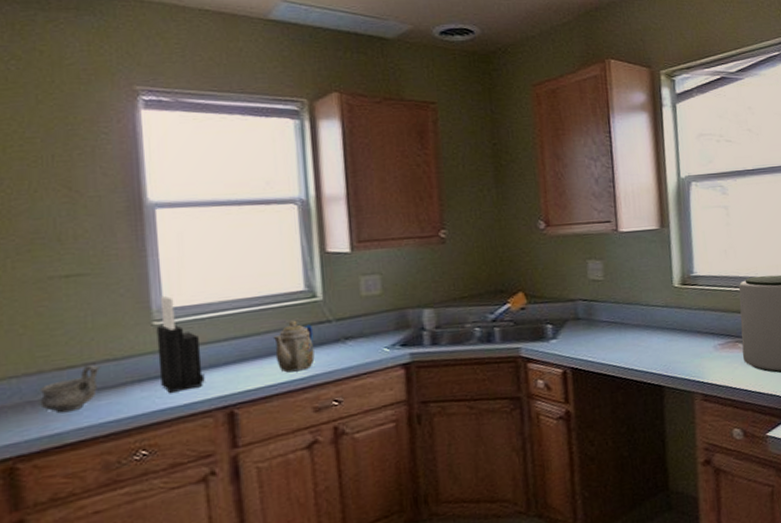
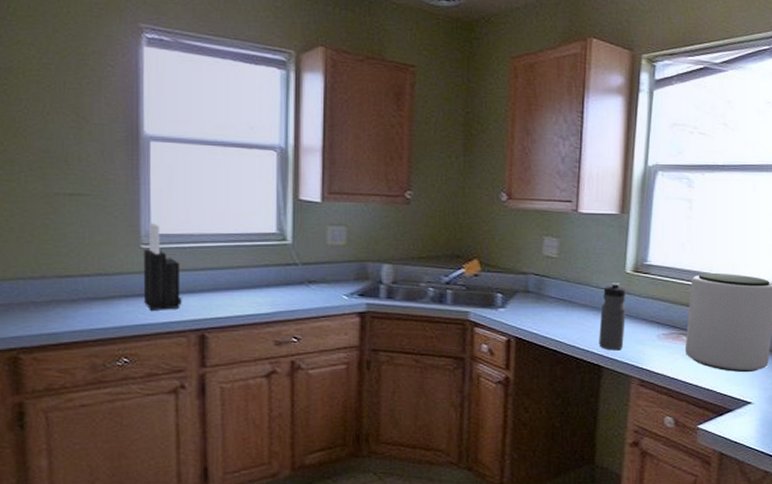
bowl: present [39,365,101,413] -> none [41,277,94,316]
teapot: present [274,320,315,373] -> none [245,259,280,306]
water bottle: none [654,298,682,369] -> present [599,283,626,351]

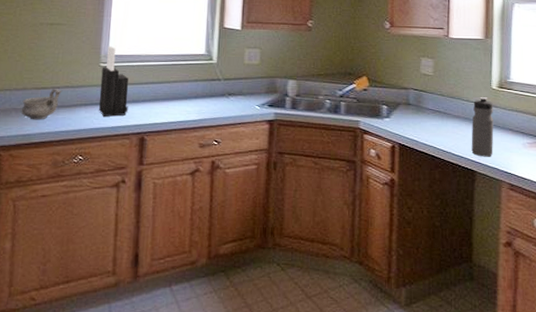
bowl: none [41,277,94,316] -> present [21,89,63,120]

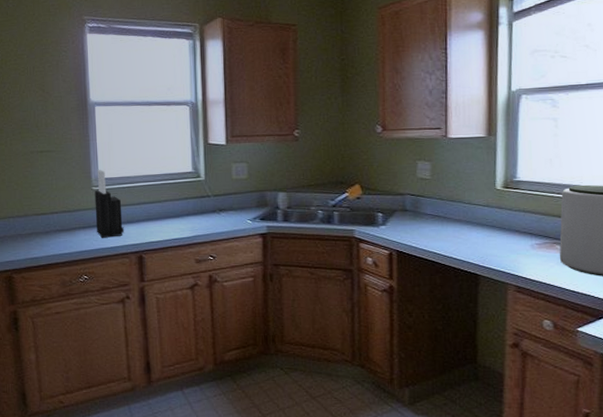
bowl: present [21,89,63,120] -> none [25,214,61,244]
water bottle: present [471,97,494,157] -> none [474,199,499,260]

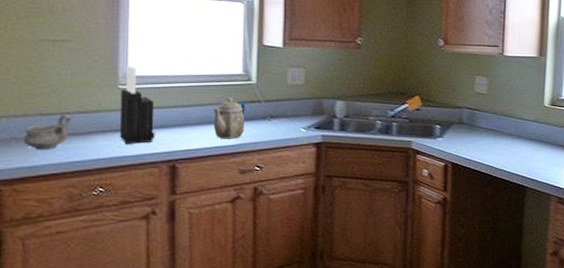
bowl: none [25,214,61,244] -> present [23,115,74,150]
teapot: none [170,193,198,232] -> present [213,97,245,139]

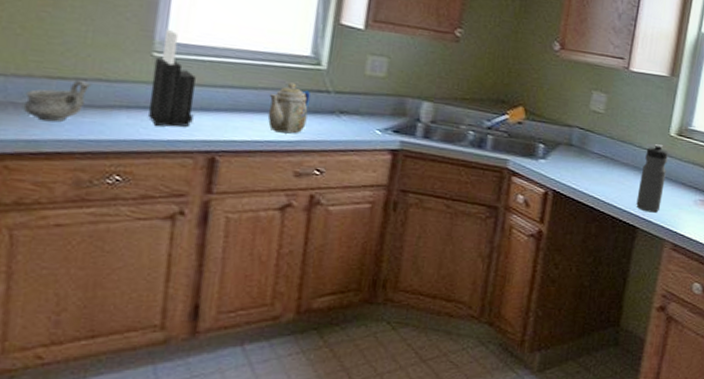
water bottle: none [523,115,545,173] -> present [636,144,668,213]

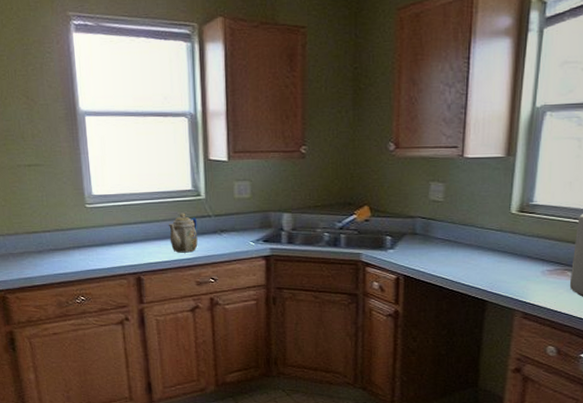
bowl: present [23,80,92,122] -> none [17,232,54,264]
knife block: present [148,28,196,127] -> none [88,185,121,258]
water bottle: present [636,144,668,213] -> none [483,223,511,286]

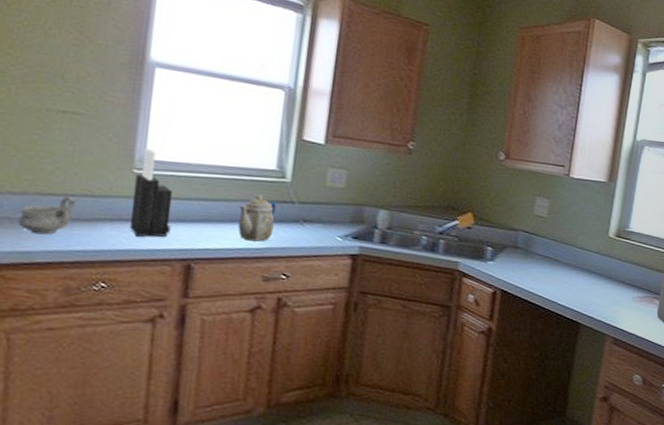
bowl: none [17,232,54,264] -> present [17,196,79,235]
knife block: none [88,185,121,258] -> present [130,147,172,237]

